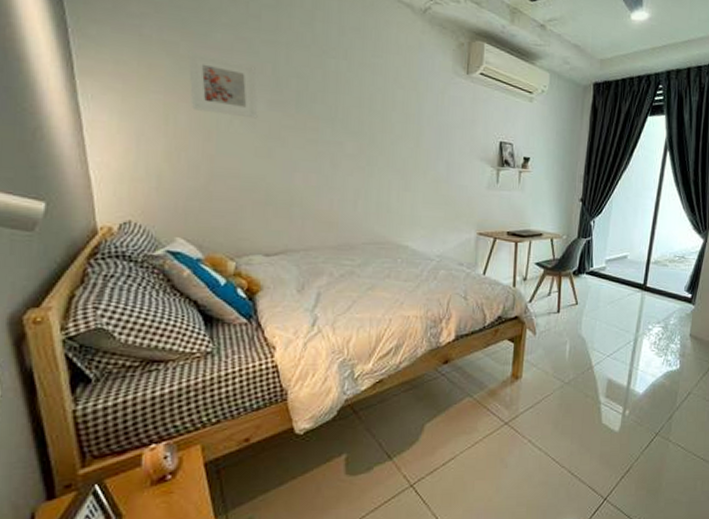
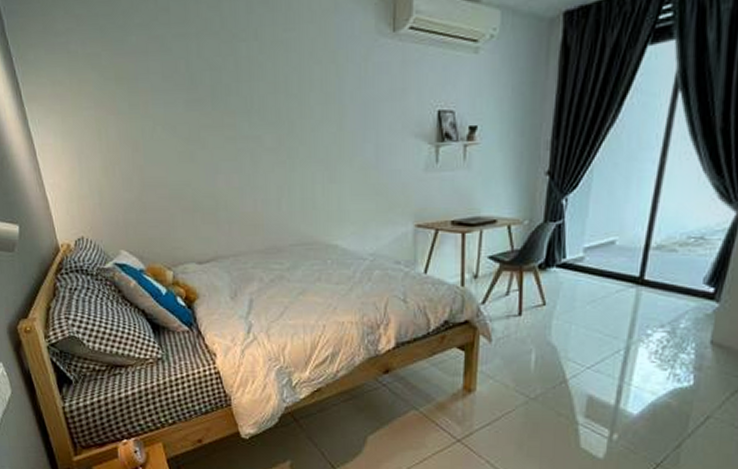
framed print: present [188,51,258,119] -> none [109,60,177,123]

